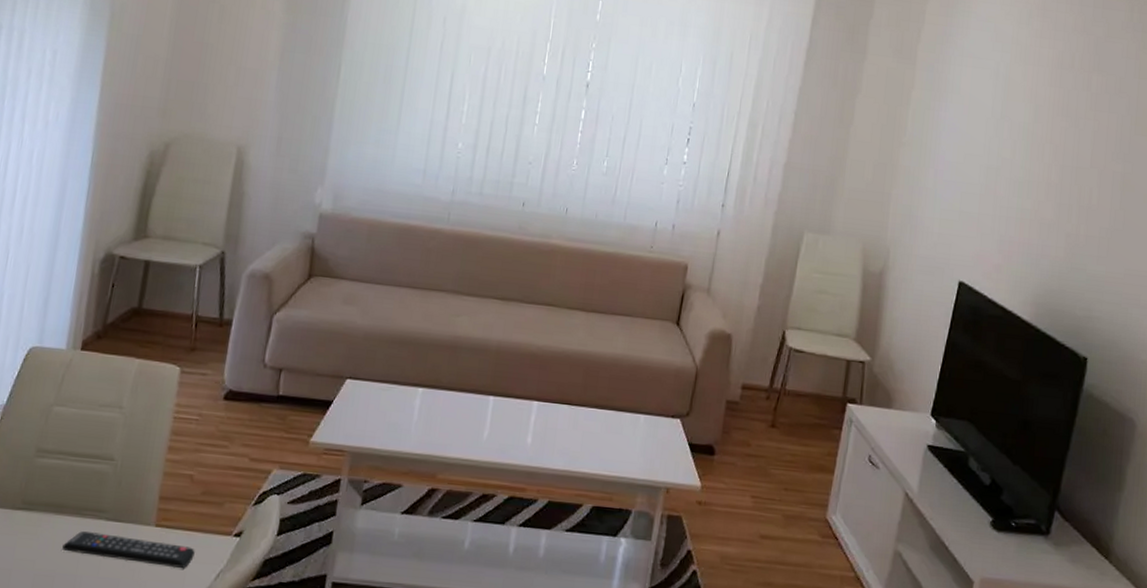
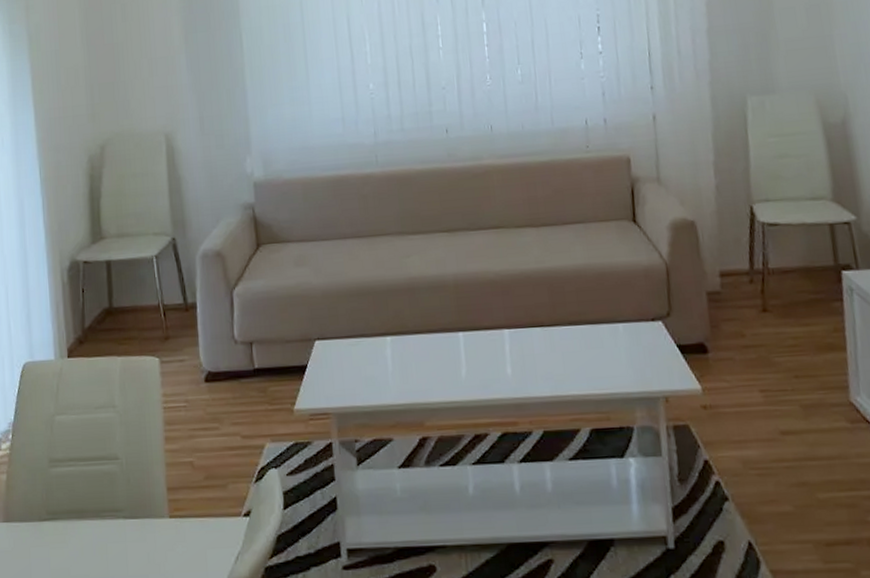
remote control: present [62,531,195,569] -> none [90,532,211,557]

